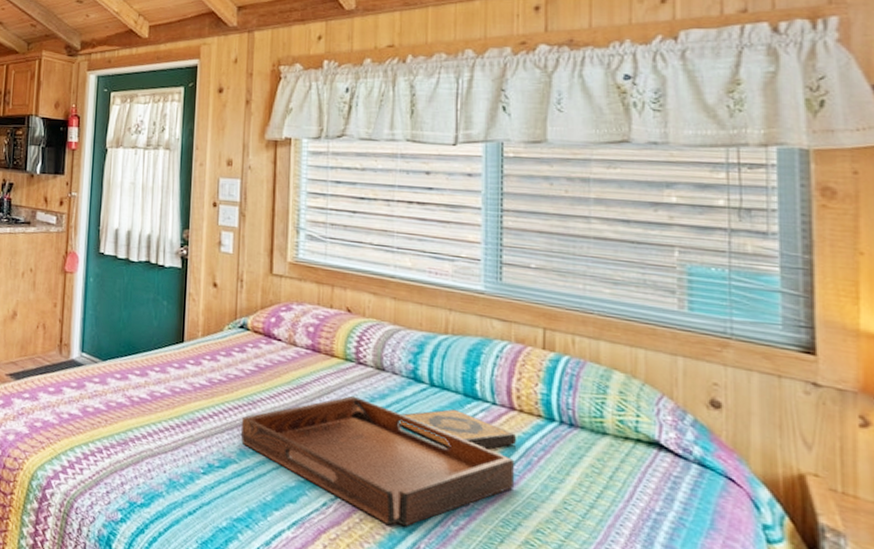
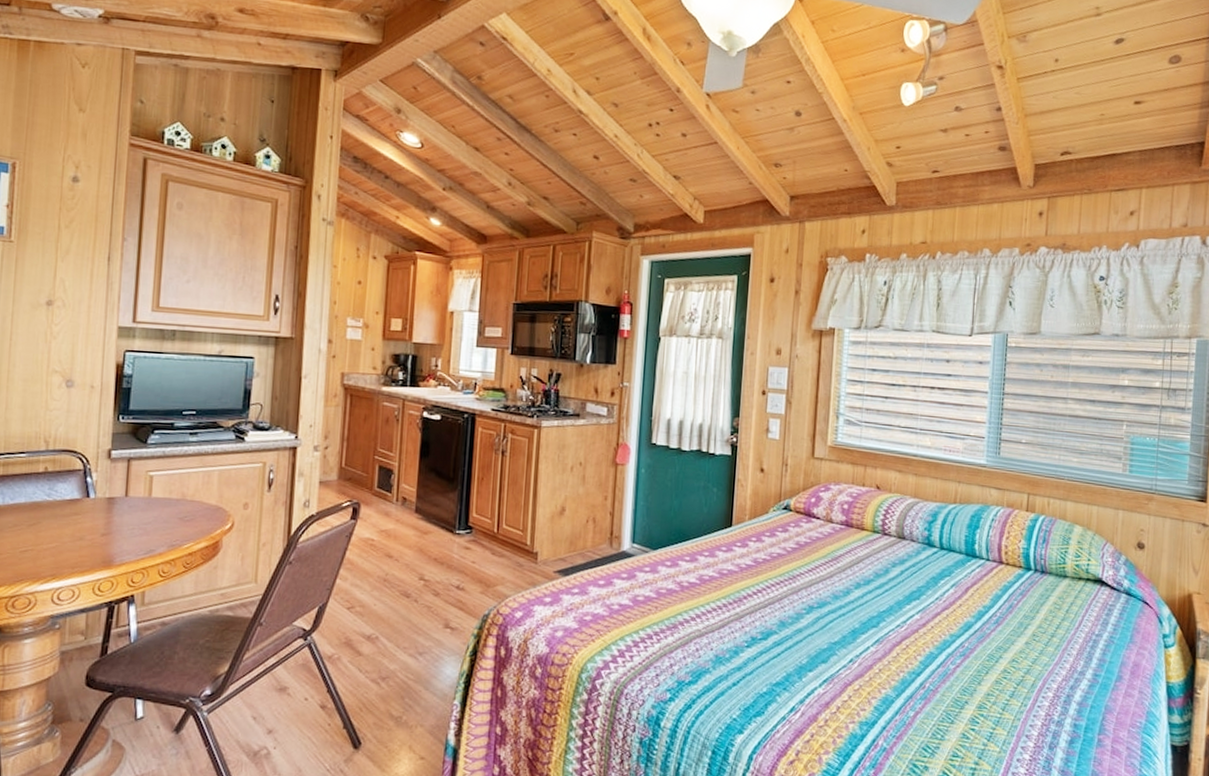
serving tray: present [240,395,515,527] -> none [781,563,1001,671]
hardback book: present [399,409,517,449] -> none [914,567,1003,601]

